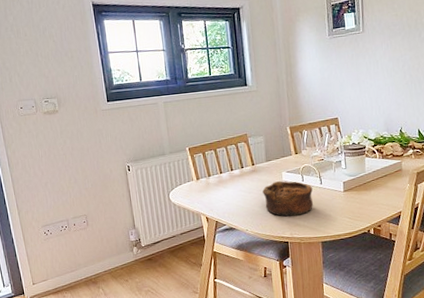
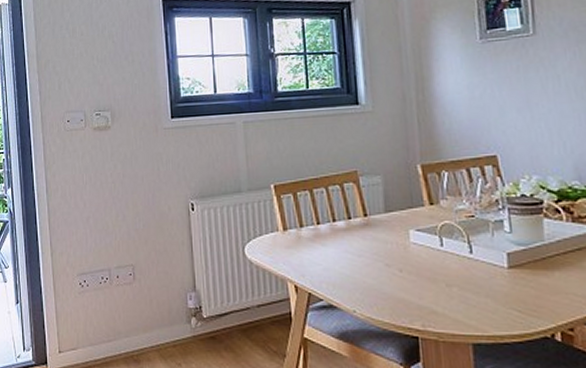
bowl: present [262,181,314,217] -> none [379,243,459,298]

